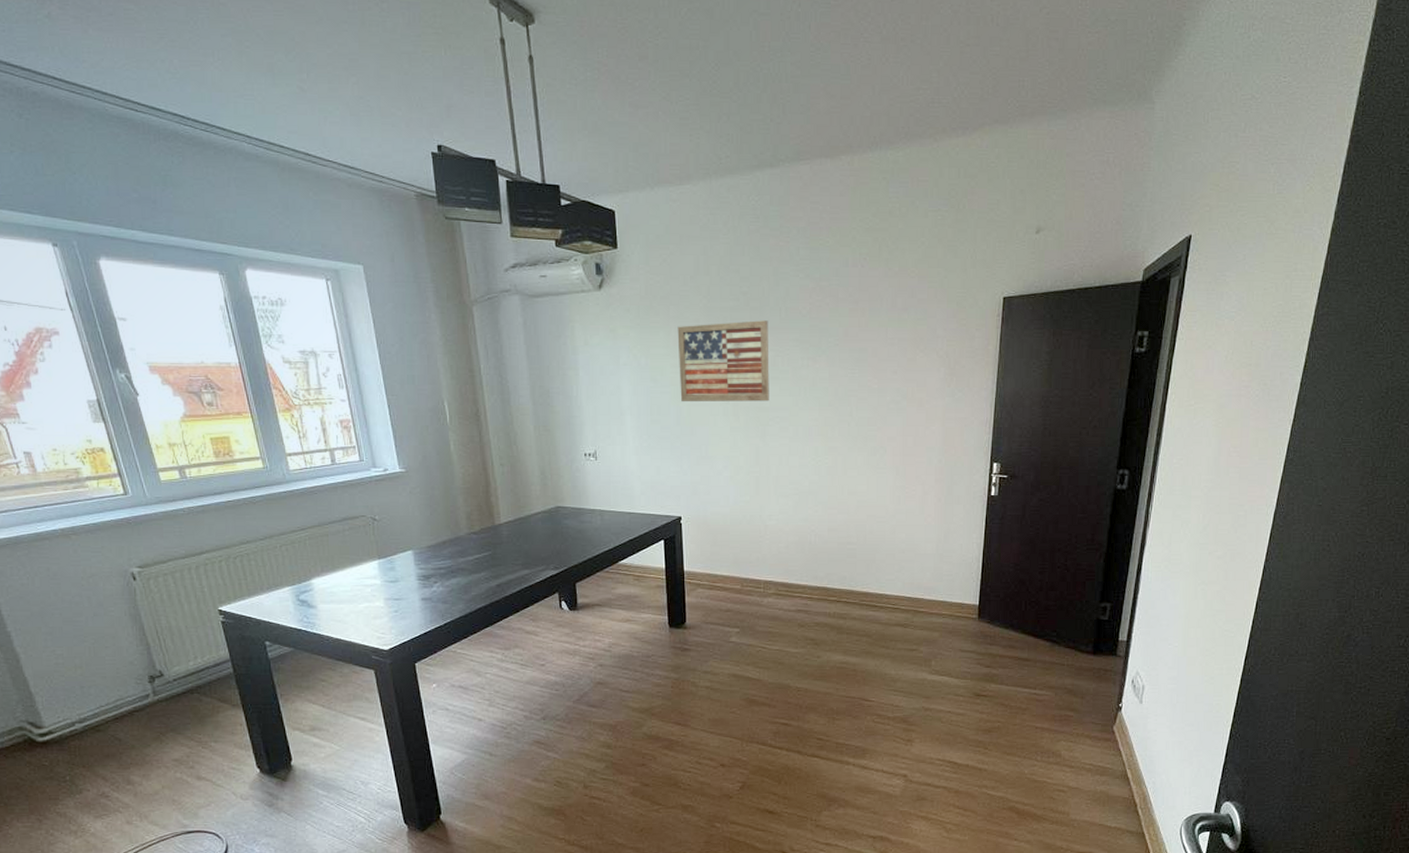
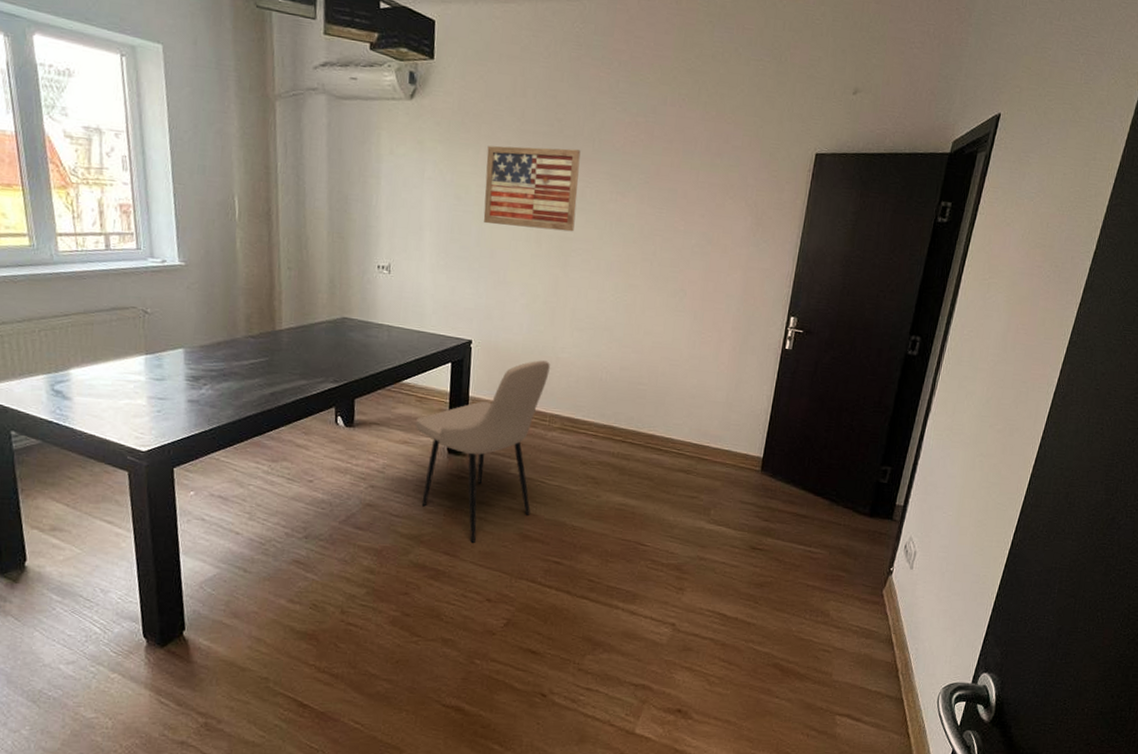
dining chair: none [635,530,759,711] -> present [415,360,550,543]

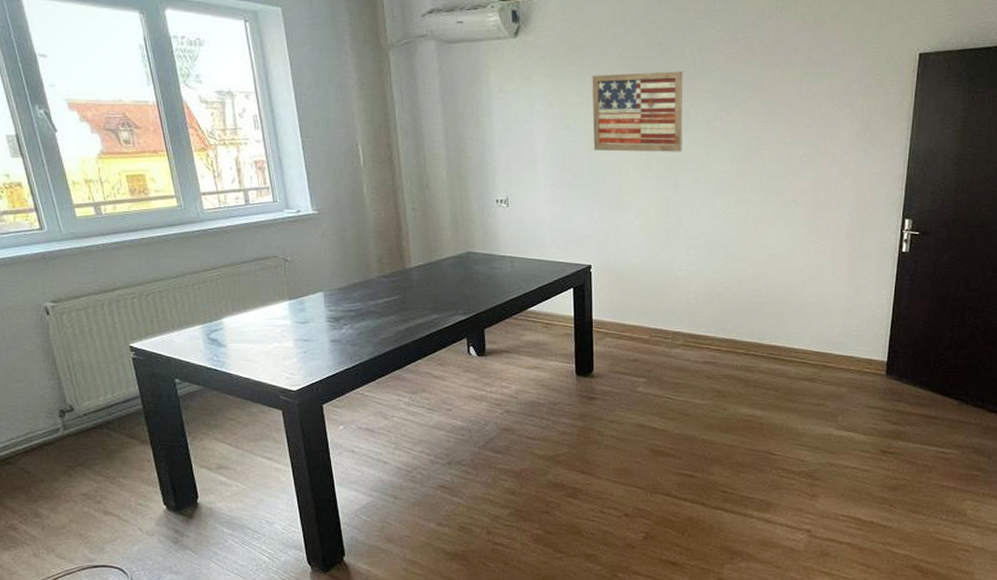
dining chair: present [415,360,550,543] -> none [543,280,669,460]

